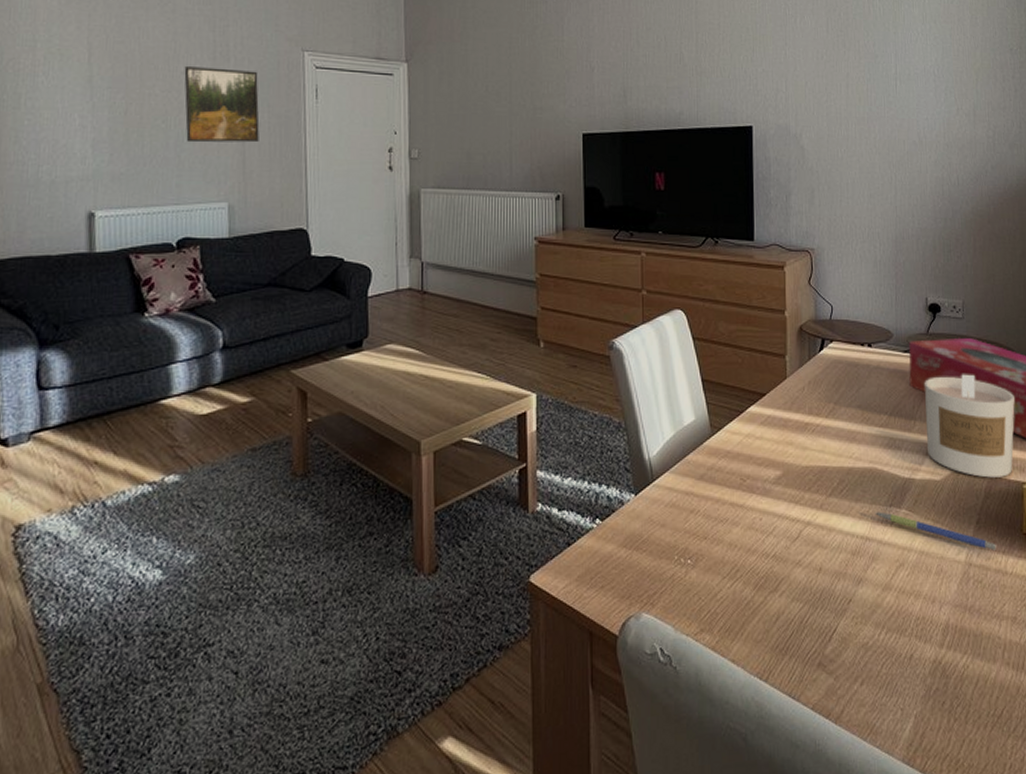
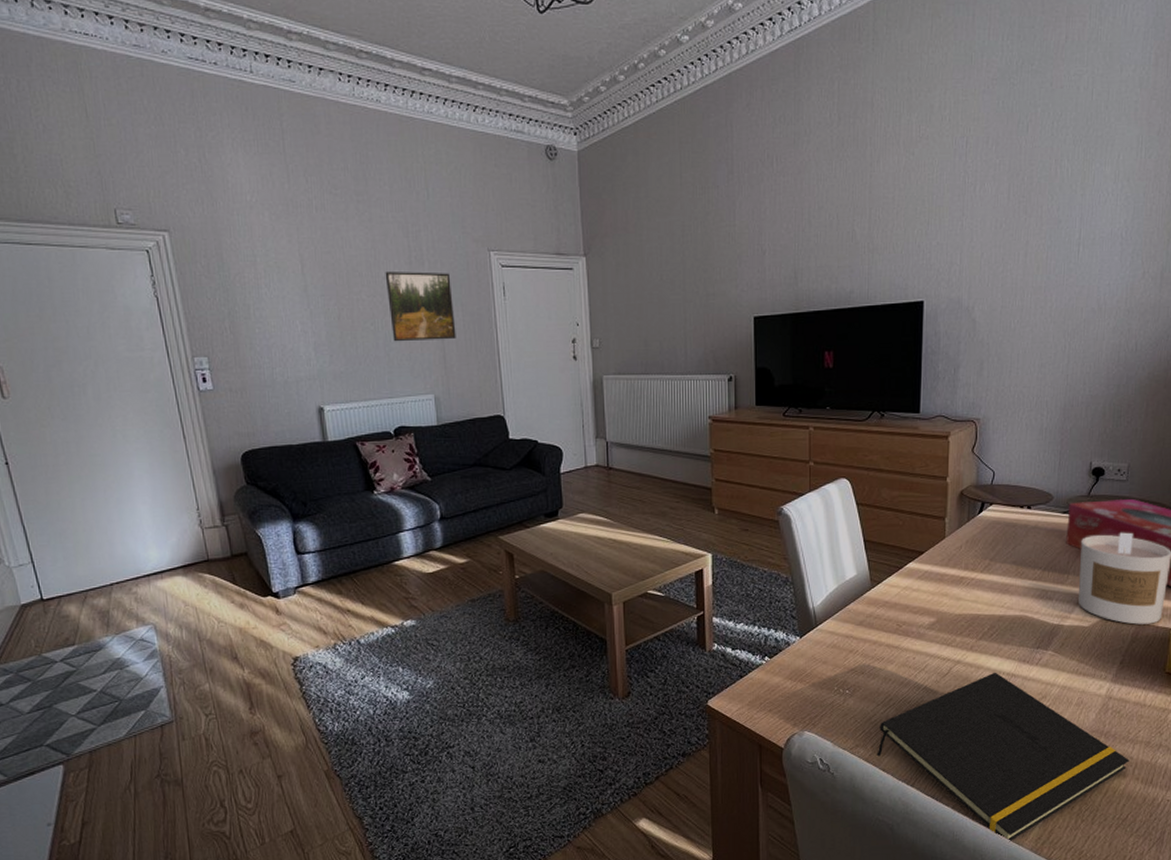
notepad: none [724,535,997,753] -> present [877,672,1129,844]
pen: present [875,511,996,550] -> none [1023,653,1138,686]

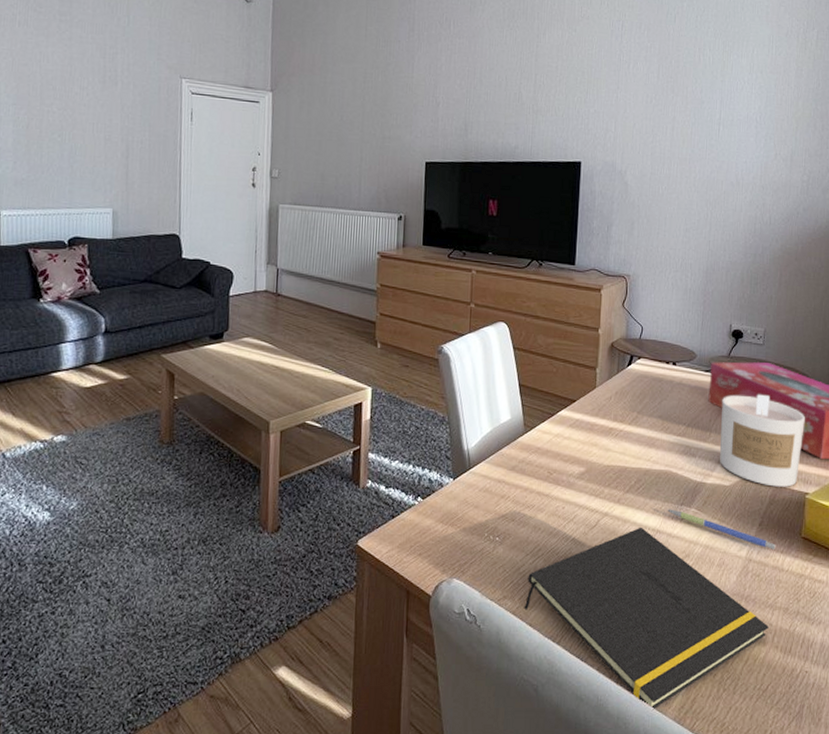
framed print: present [385,272,456,342] -> none [78,88,142,158]
pen: none [1023,653,1138,686] -> present [667,509,776,550]

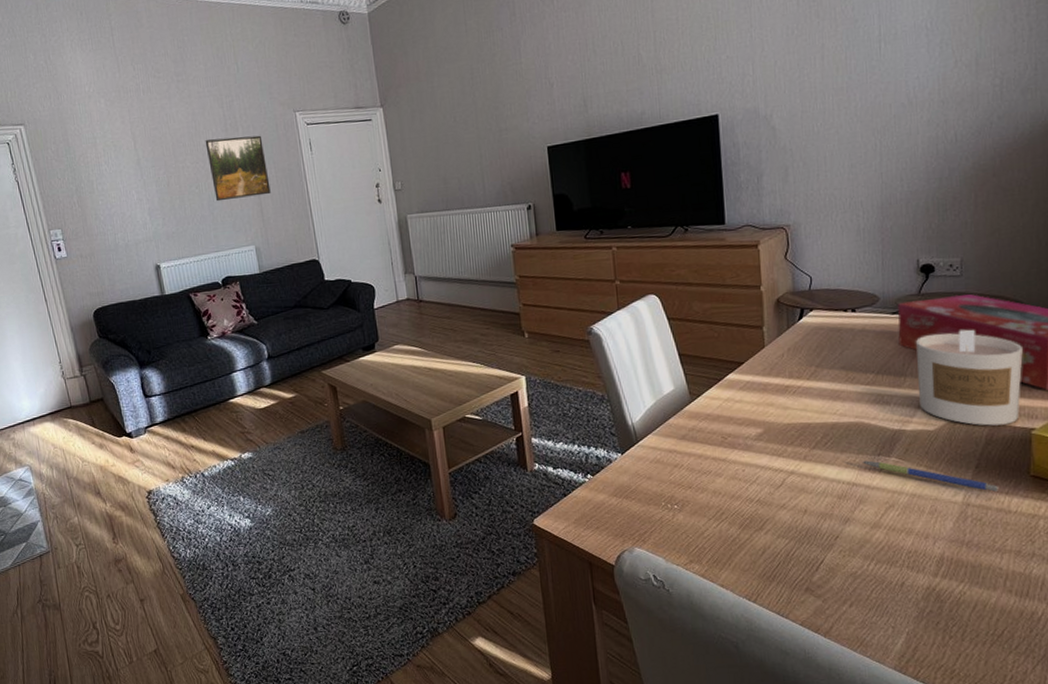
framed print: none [78,88,142,158] -> present [205,135,271,202]
notepad: present [524,527,769,712] -> none [713,481,998,662]

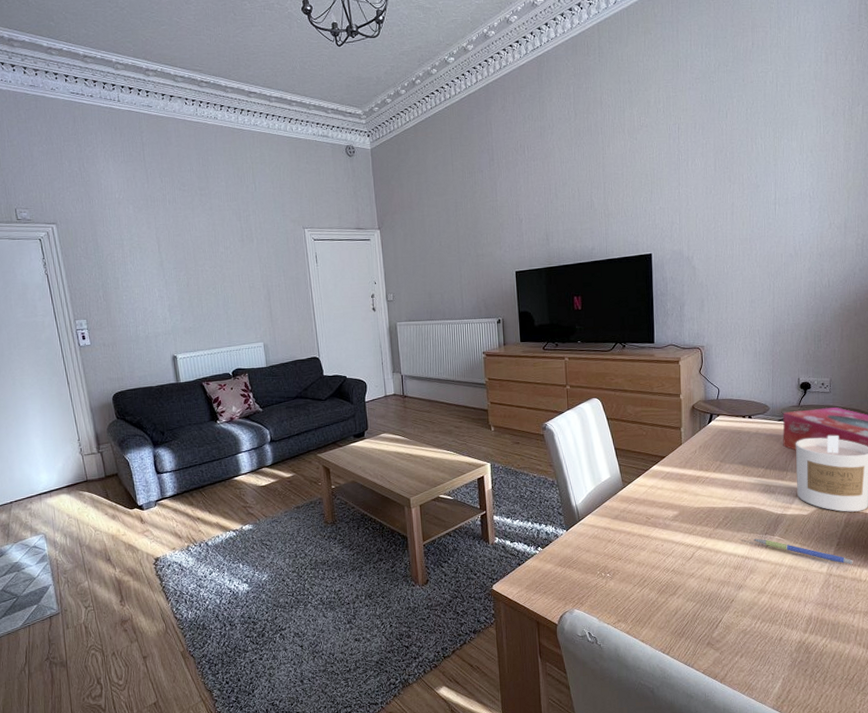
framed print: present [205,135,271,202] -> none [223,247,280,302]

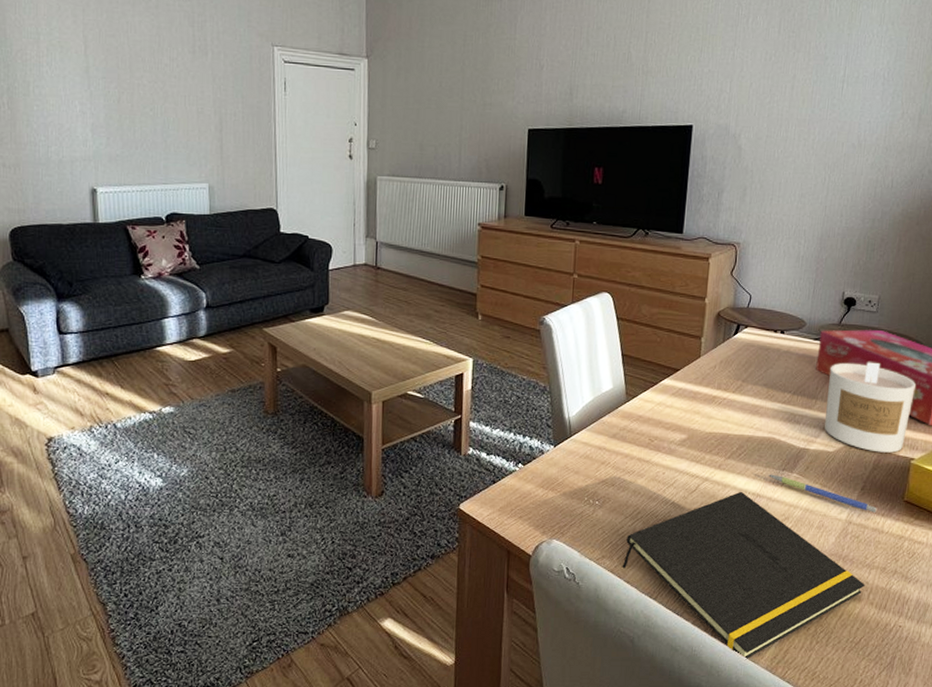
notepad: none [636,555,851,703] -> present [622,491,865,661]

